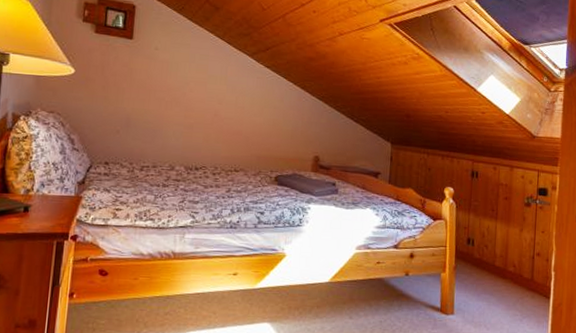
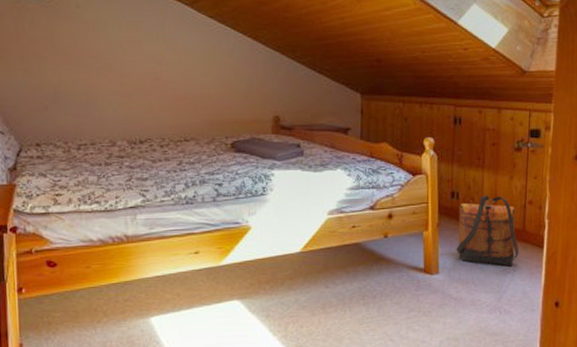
backpack: none [470,244,528,314] -> present [455,195,519,267]

